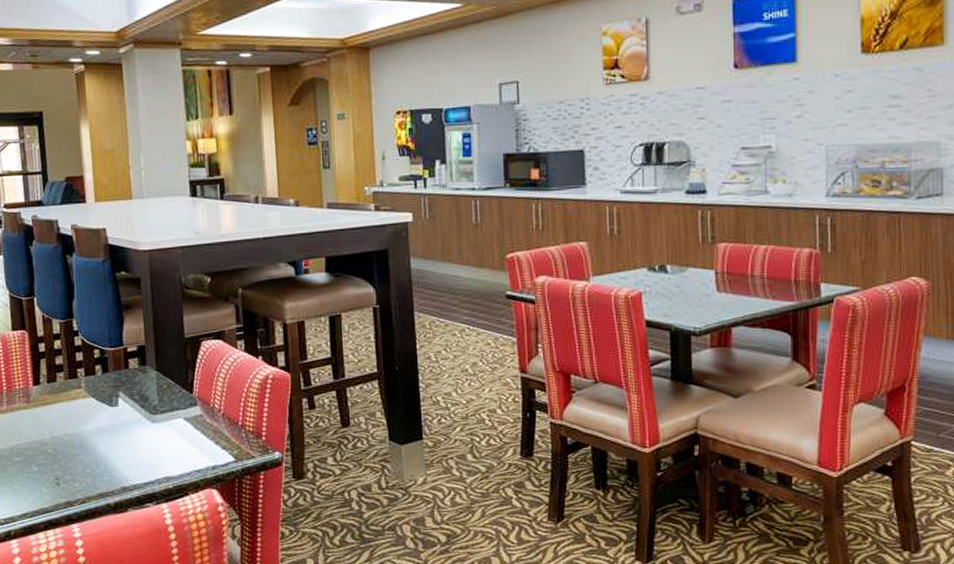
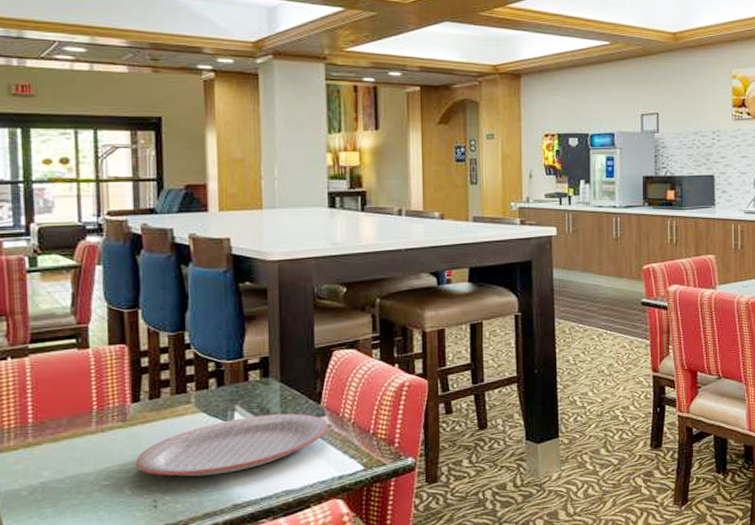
plate: none [39,402,201,458] -> present [135,413,329,477]

